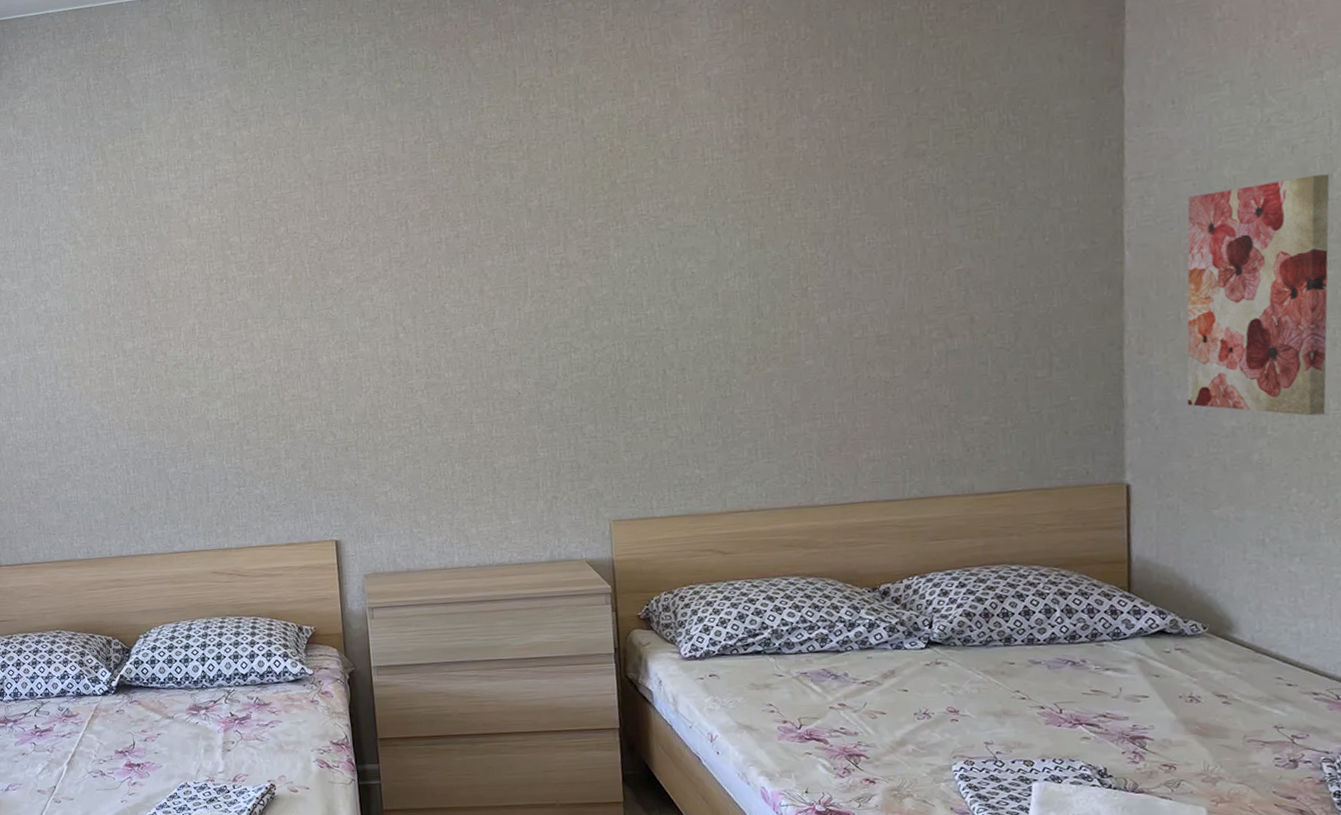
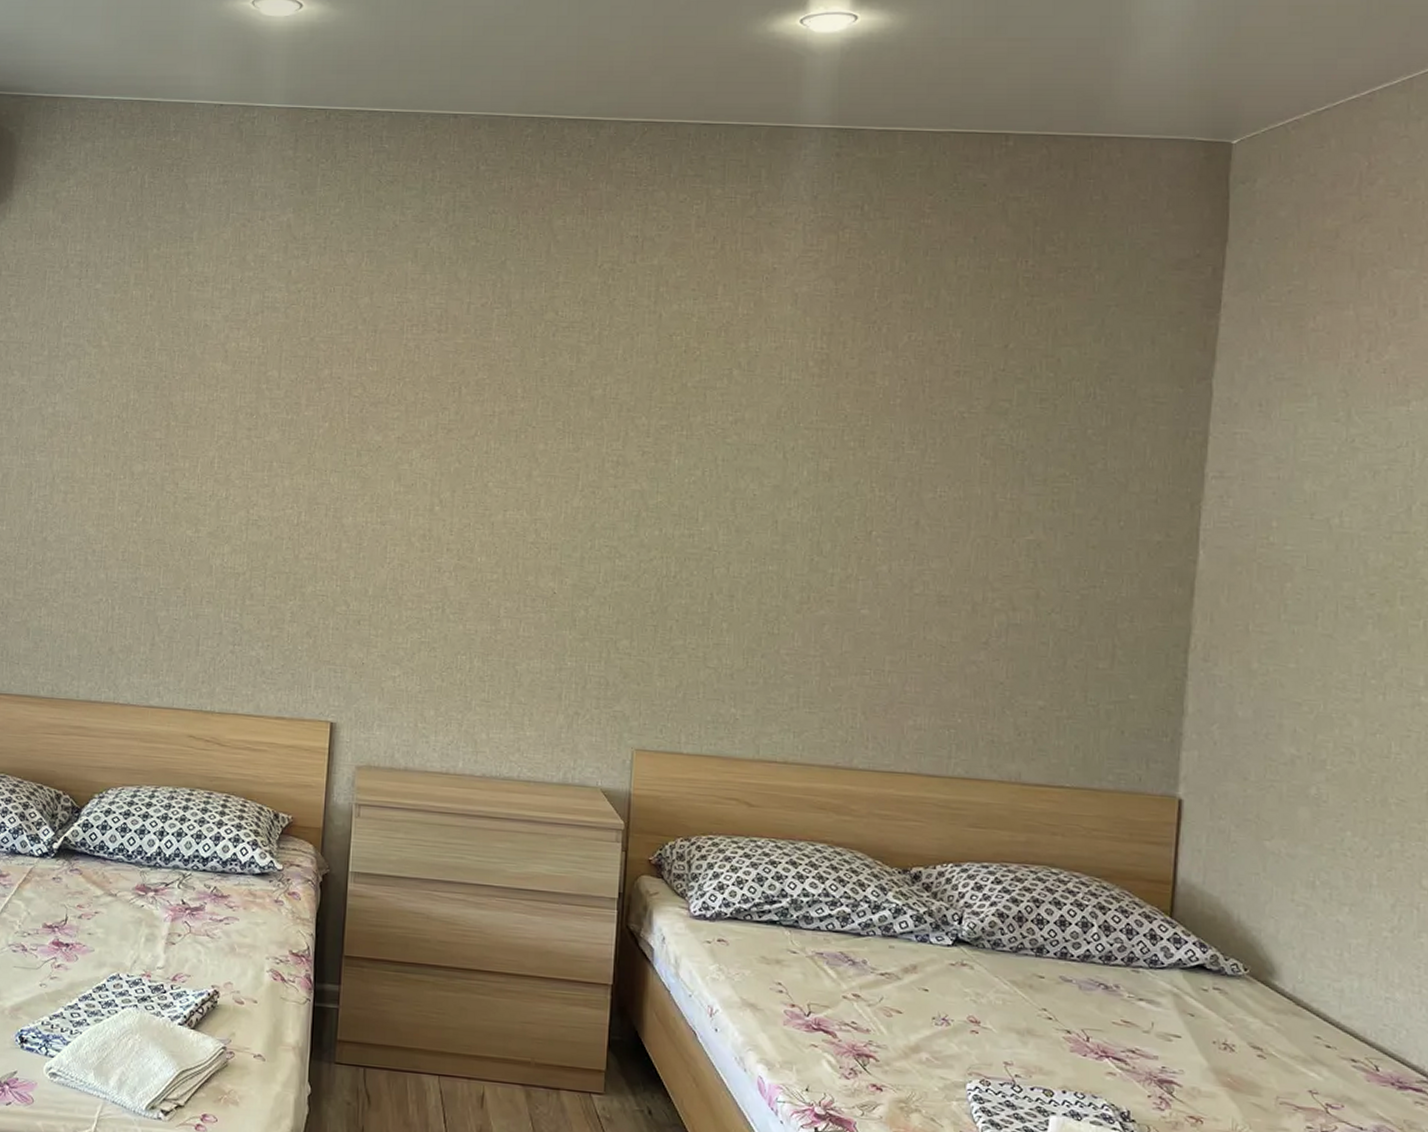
wall art: present [1186,174,1330,416] -> none [1248,504,1409,757]

